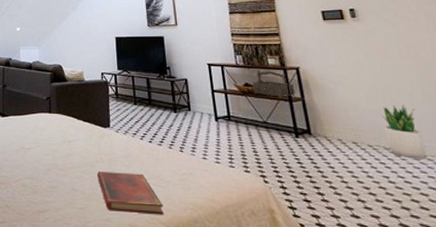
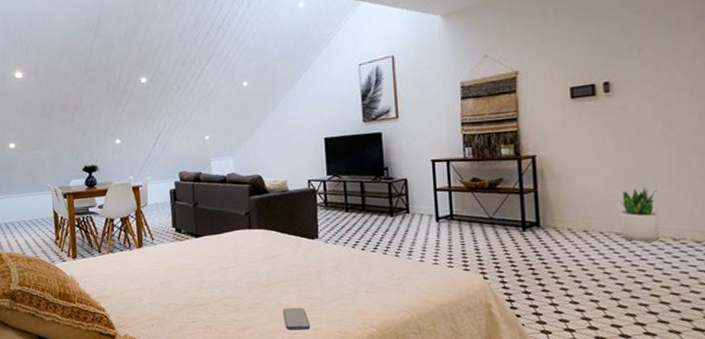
smartphone: none [76,194,103,220] -> present [282,307,311,330]
diary: present [96,171,164,215] -> none [304,282,376,321]
decorative basket: present [252,70,296,98] -> none [480,162,528,191]

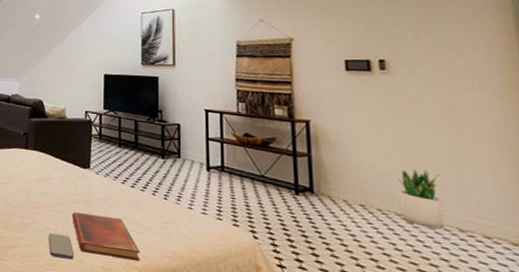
diary: none [304,282,376,321] -> present [71,212,140,261]

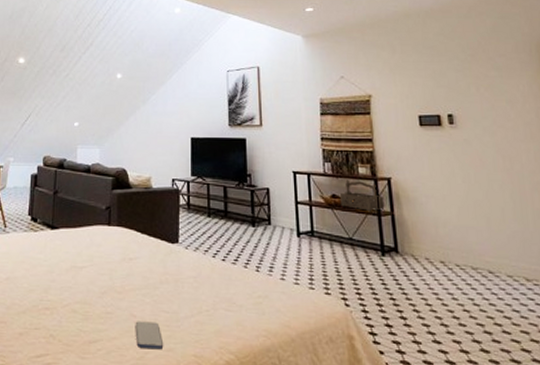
diary: present [71,212,140,261] -> none [159,294,234,344]
decorative basket: none [253,120,301,152] -> present [339,179,385,212]
planter: present [398,169,444,229] -> none [471,221,513,280]

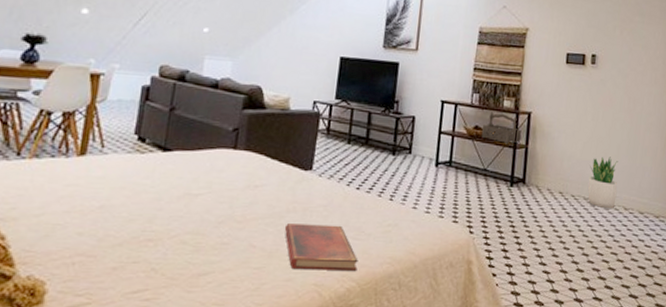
smartphone: present [135,321,164,350] -> none [252,251,283,280]
diary: none [159,294,234,344] -> present [284,224,359,272]
planter: none [471,221,513,280] -> present [588,157,617,209]

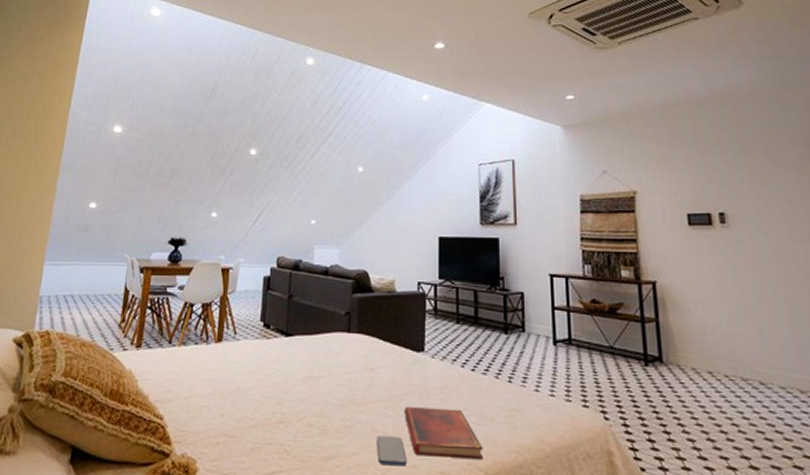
smartphone: none [252,251,283,280] -> present [376,435,408,466]
decorative basket: present [481,112,522,145] -> none [600,283,649,319]
planter: present [588,157,617,209] -> none [742,328,786,392]

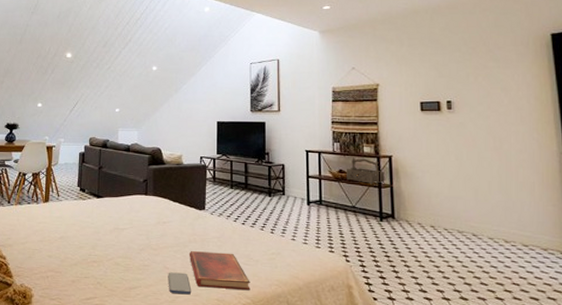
decorative basket: none [600,283,649,319] -> present [345,157,385,185]

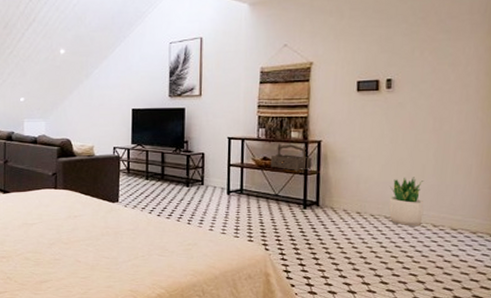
smartphone: present [168,272,192,295] -> none [80,265,105,287]
diary: present [188,251,250,291] -> none [101,244,165,281]
planter: none [460,193,494,242] -> present [389,177,424,226]

